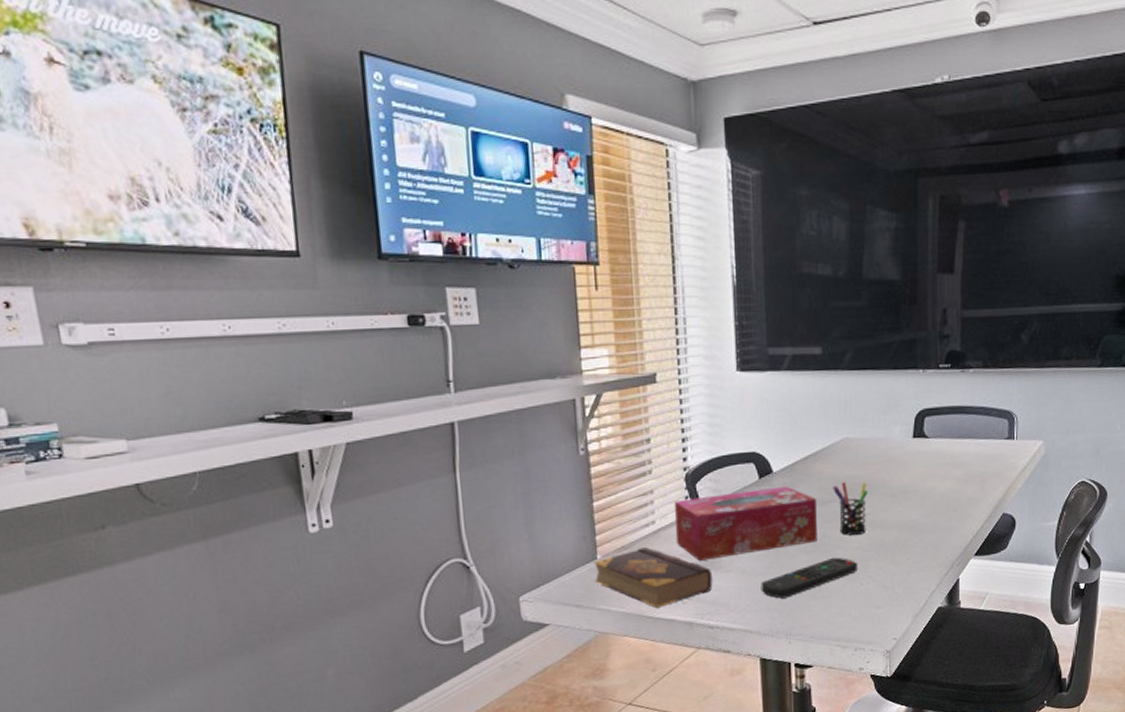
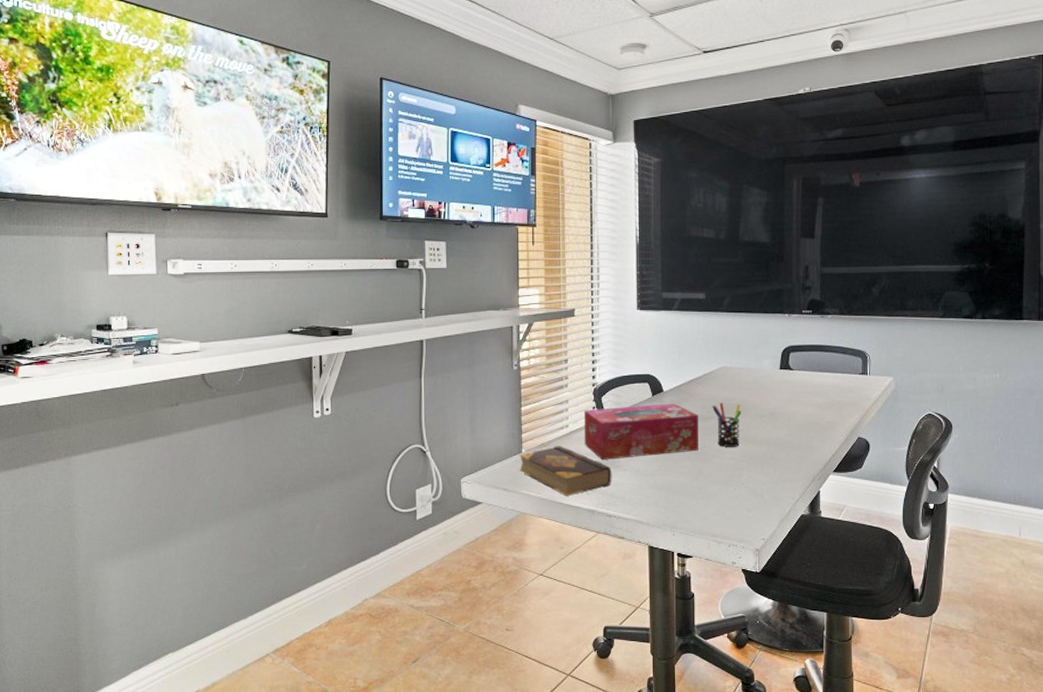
remote control: present [761,557,857,599] -> none [651,465,732,496]

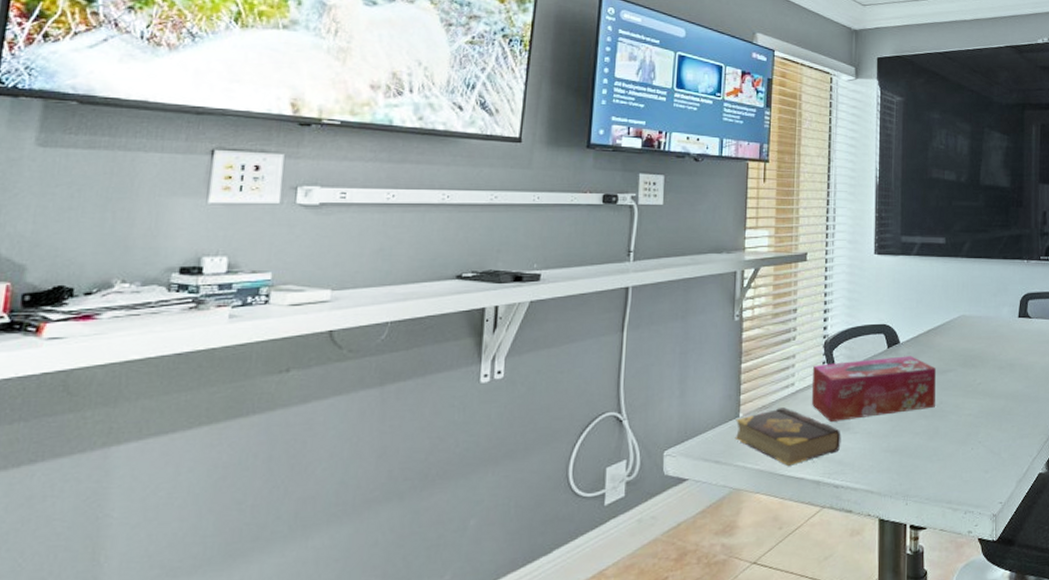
pen holder: present [712,403,742,447] -> none [950,354,980,403]

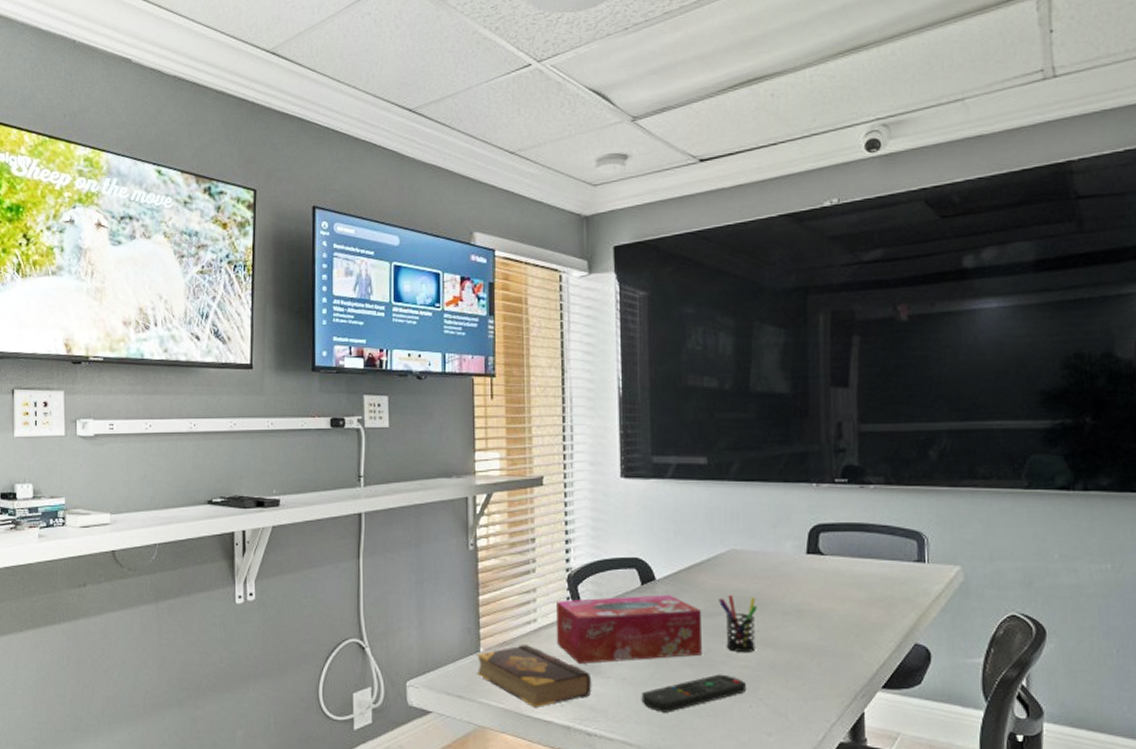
remote control: none [883,422,969,460] -> present [641,674,746,713]
pen holder: none [950,354,980,403] -> present [719,595,757,652]

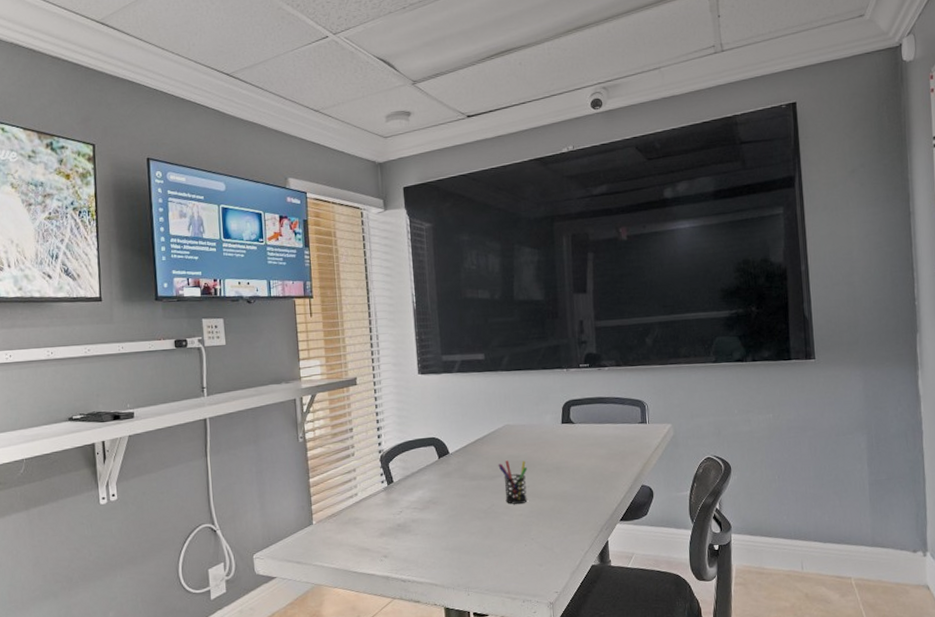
book: present [476,645,592,707] -> none [310,515,404,564]
tissue box: present [555,594,702,664] -> none [372,464,487,526]
remote control: present [641,674,746,713] -> none [443,522,522,557]

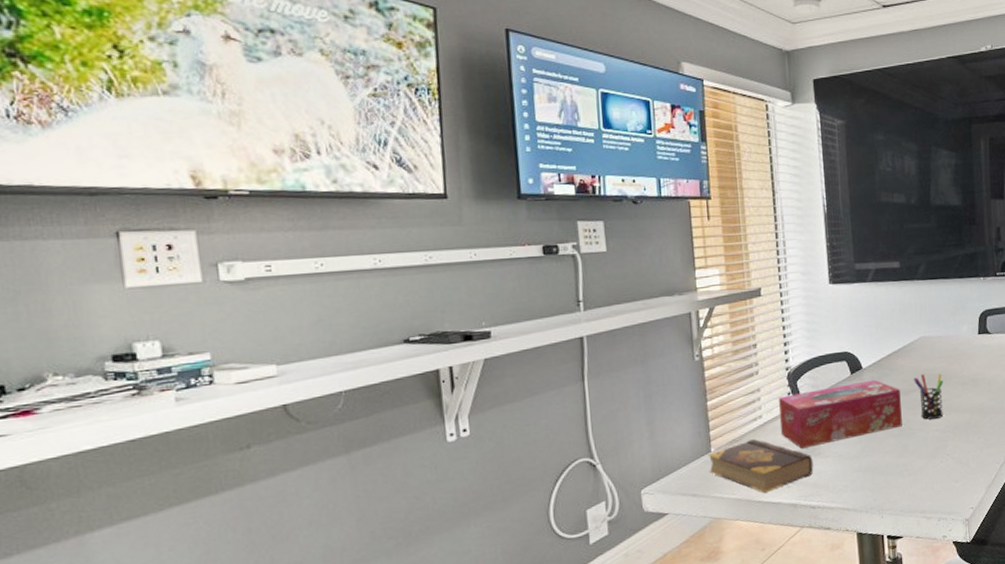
book: none [310,515,404,564] -> present [708,439,814,493]
tissue box: none [372,464,487,526] -> present [778,379,902,449]

